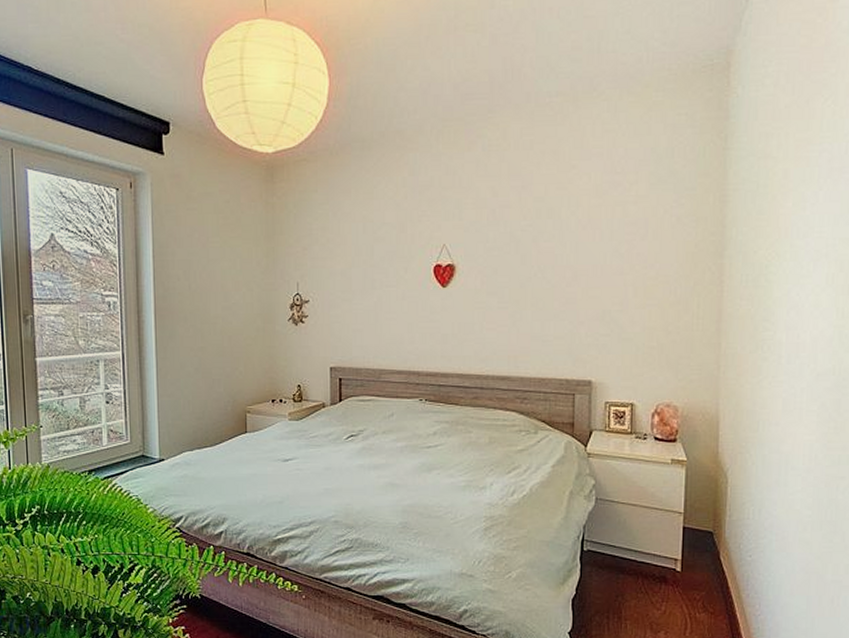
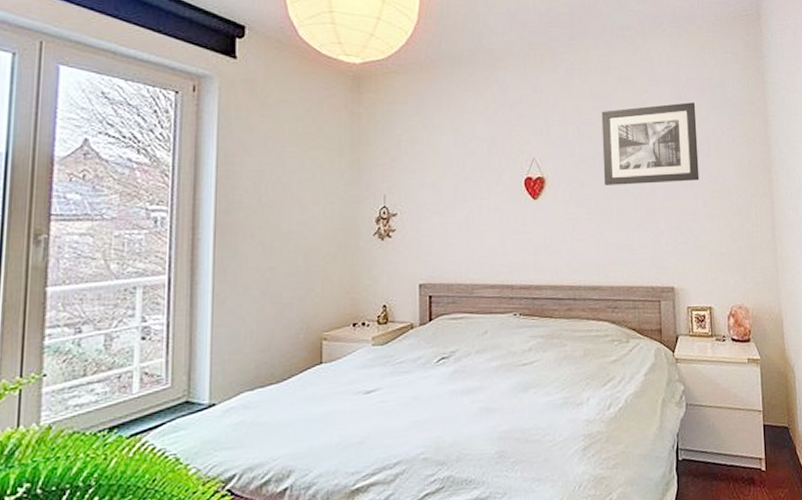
wall art: none [519,177,634,273] -> present [601,102,700,185]

